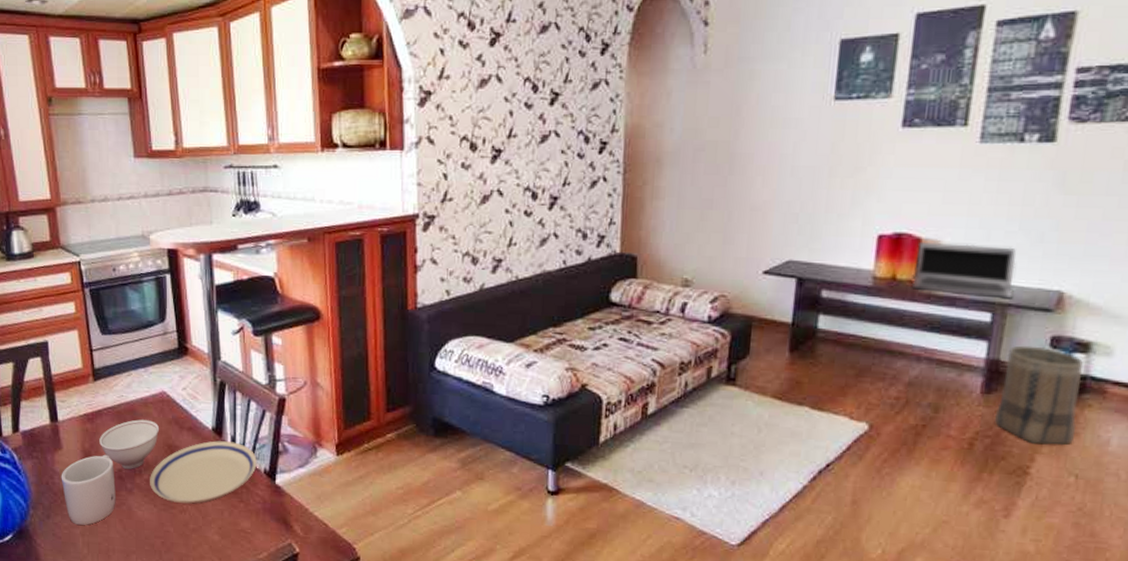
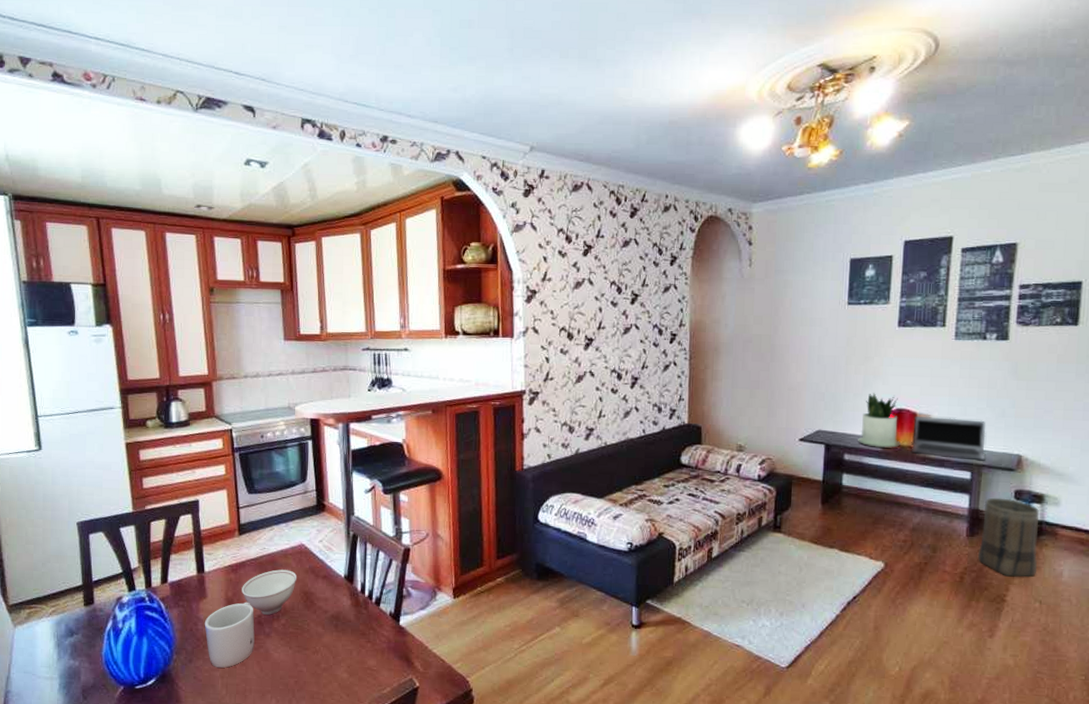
plate: present [150,441,257,504] -> none [286,587,384,645]
planter: none [840,213,898,283] -> present [858,393,900,448]

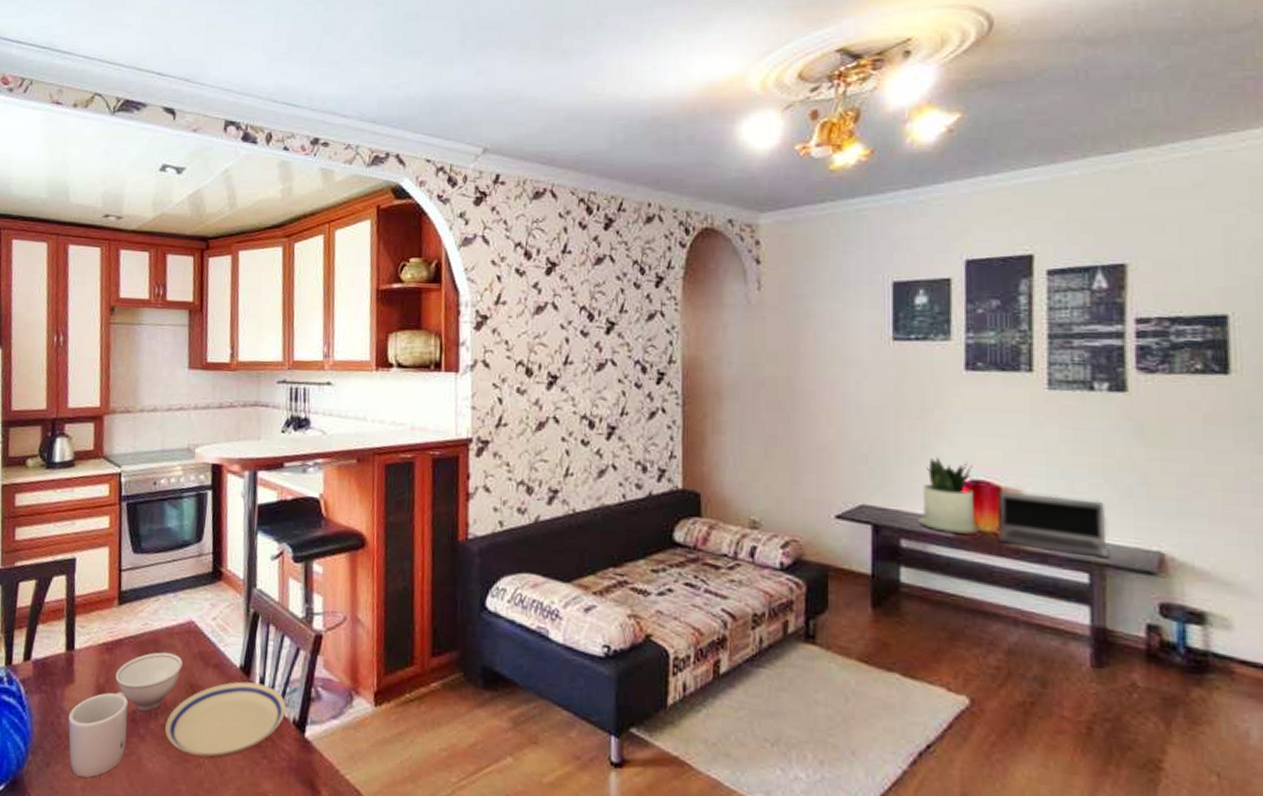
plate: none [286,587,384,645] -> present [165,681,286,758]
basket: present [978,497,1039,578] -> none [1112,612,1207,736]

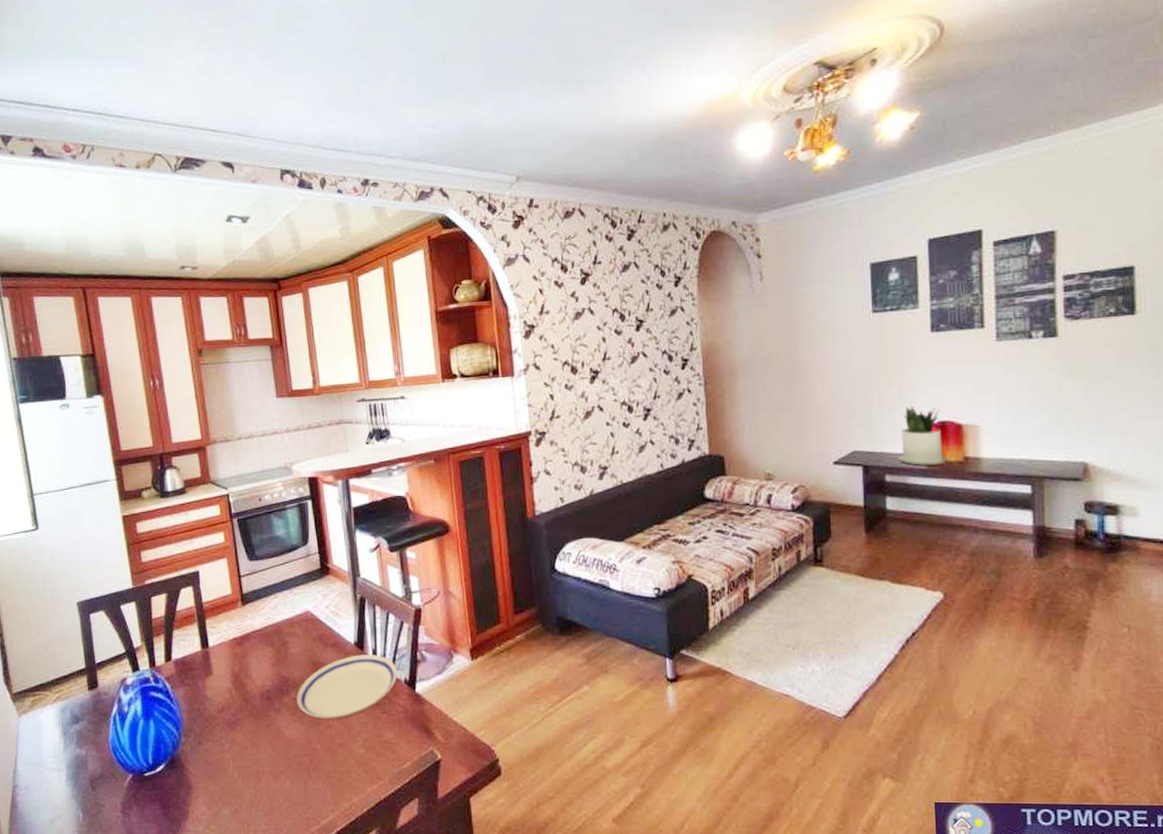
mug: present [68,691,129,778] -> none [211,676,265,749]
bowl: present [115,652,183,711] -> none [248,640,305,689]
laptop: present [996,491,1109,560] -> none [960,427,1046,474]

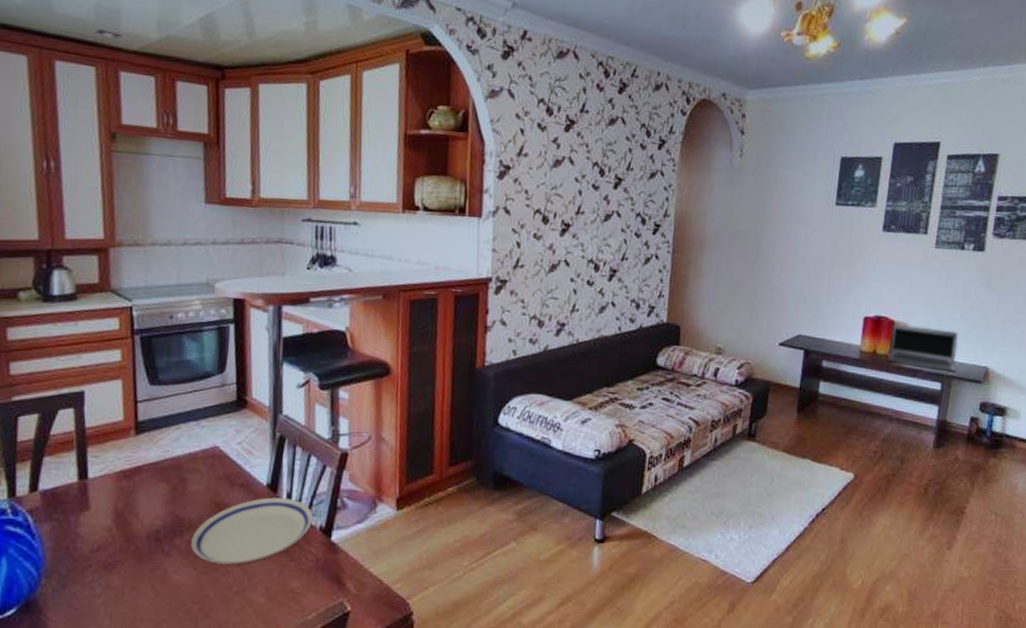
planter: present [899,406,947,466] -> none [837,298,878,356]
laptop: none [960,427,1046,474] -> present [887,324,958,373]

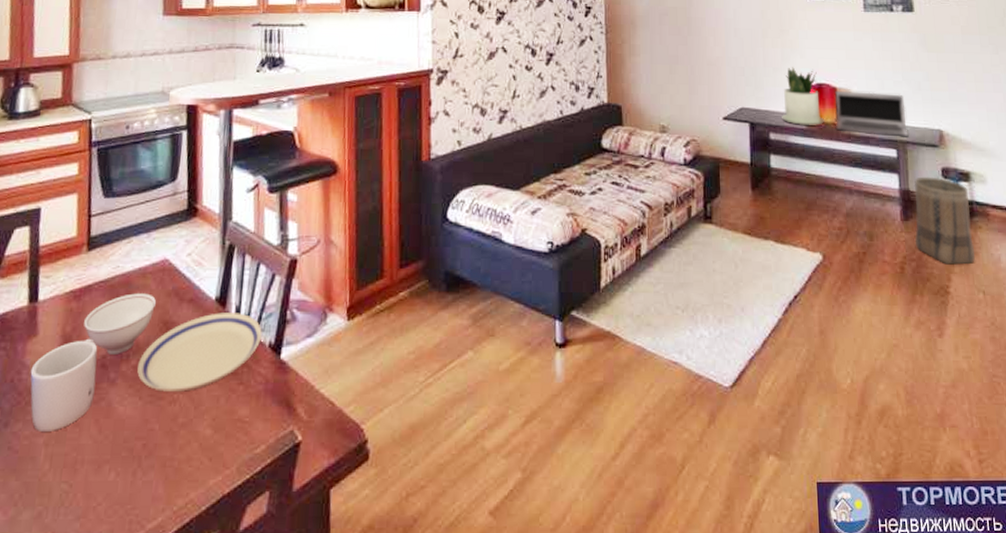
mug: none [84,514,151,594] -> present [30,338,98,431]
bowl: none [136,476,208,530] -> present [84,293,157,354]
planter: none [837,298,878,356] -> present [782,67,824,125]
basket: none [942,409,1001,490] -> present [914,176,975,265]

